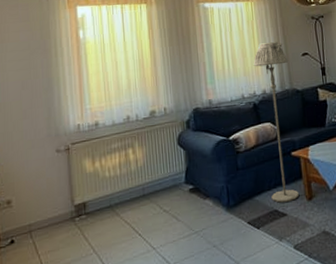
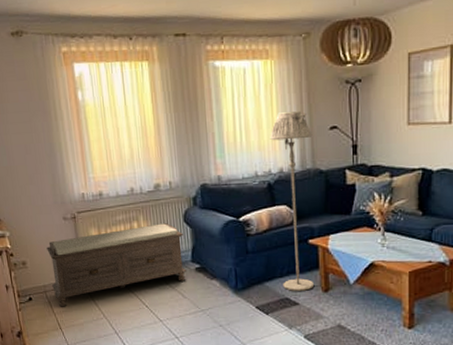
bench: none [36,147,181,247] -> present [46,223,187,307]

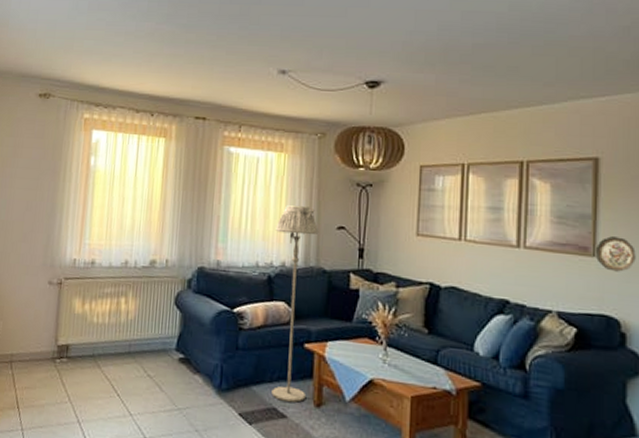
bench: present [46,223,187,307] -> none [20,302,172,383]

